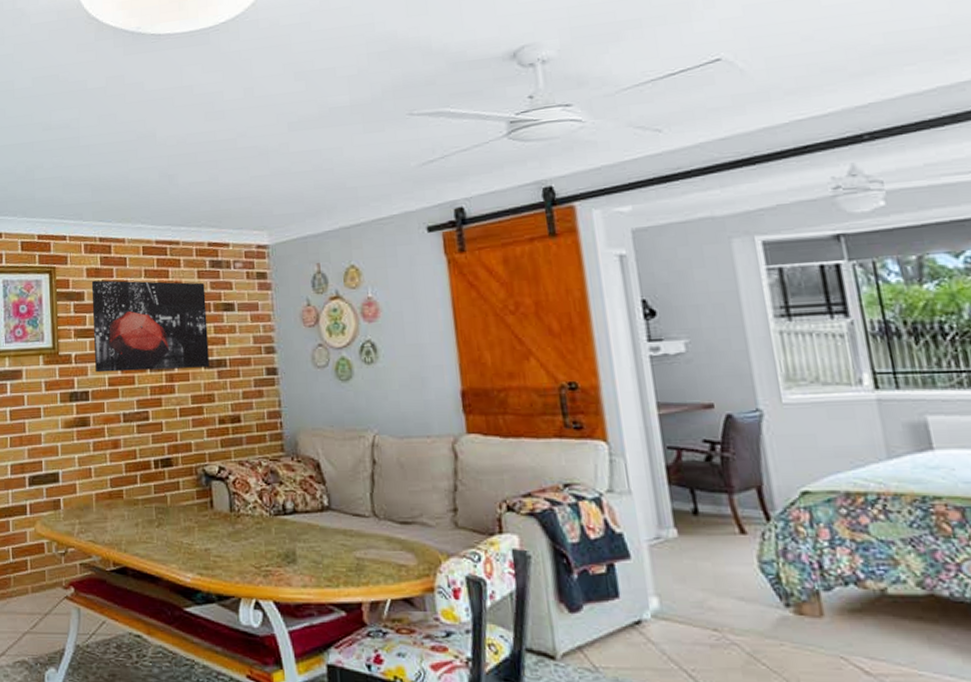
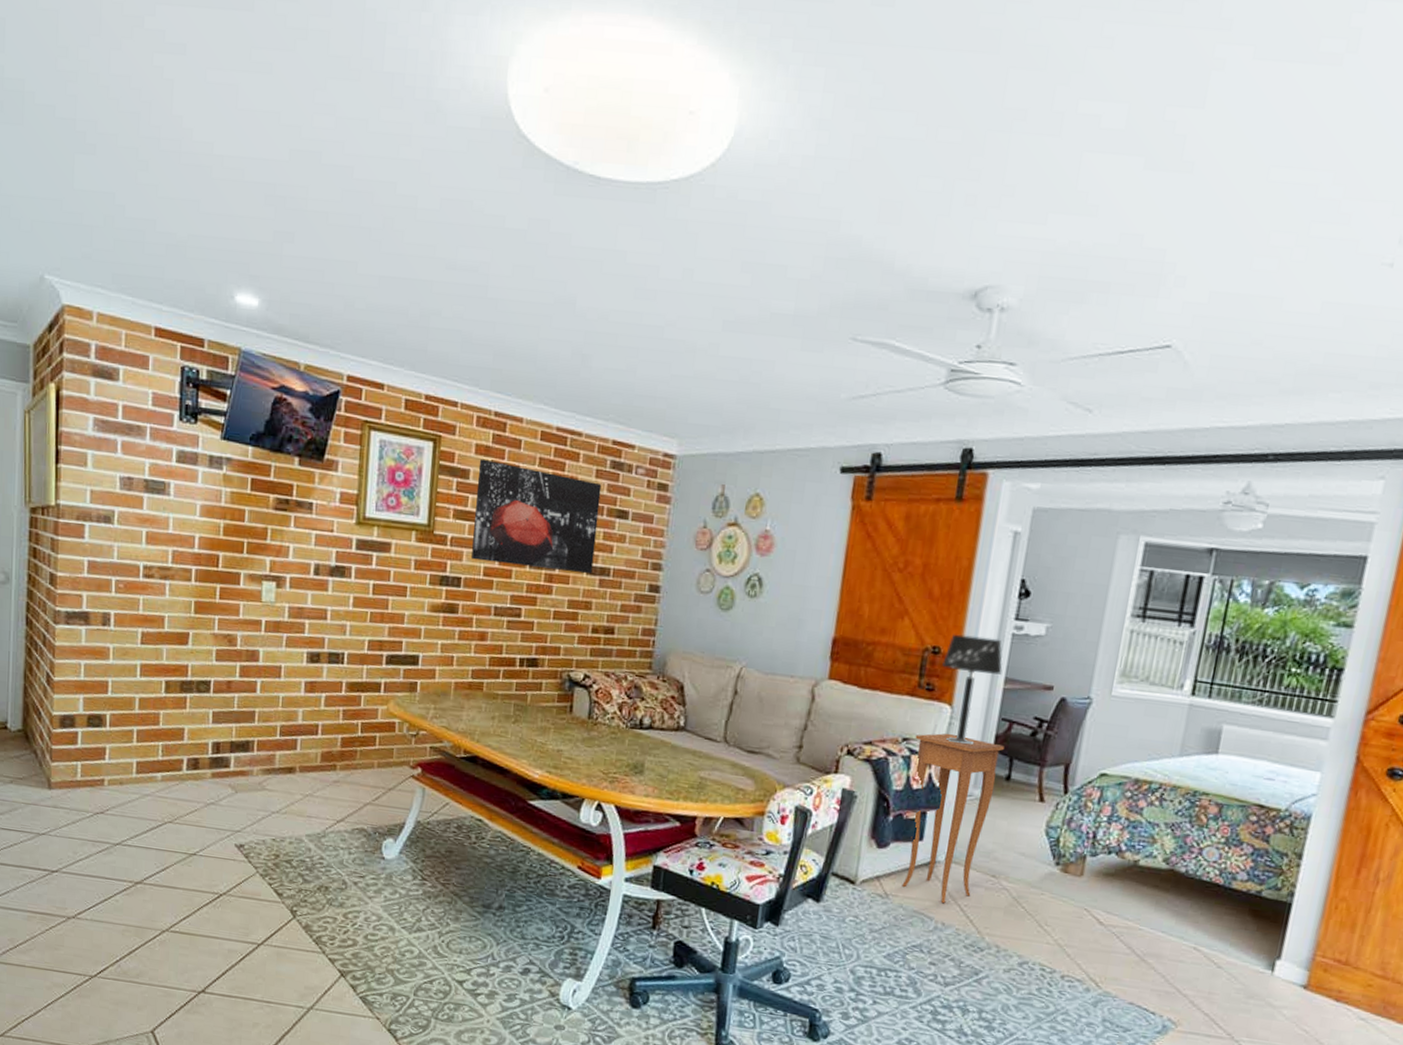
side table: none [576,471,696,671] -> present [902,733,1004,904]
table lamp: none [583,364,652,482] -> present [942,634,1003,746]

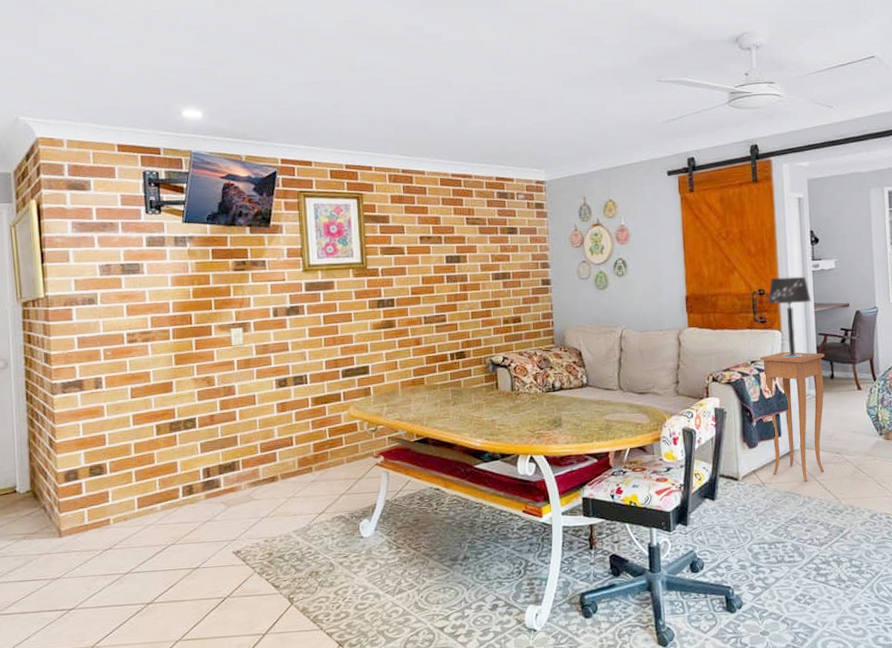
wall art: present [471,459,602,575] -> none [395,206,497,284]

